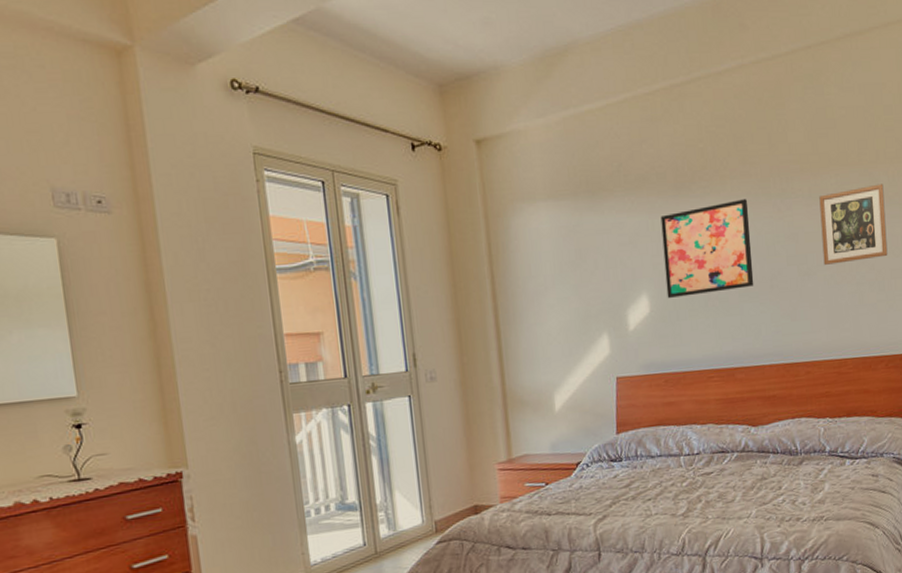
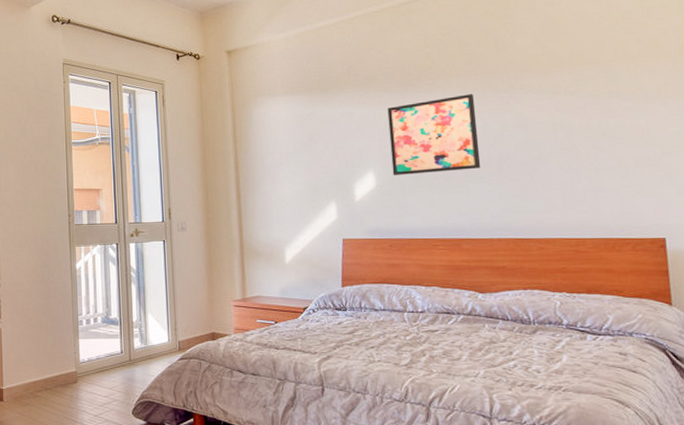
picture frame: present [819,183,888,265] -> none [550,80,632,152]

